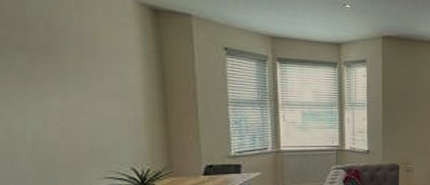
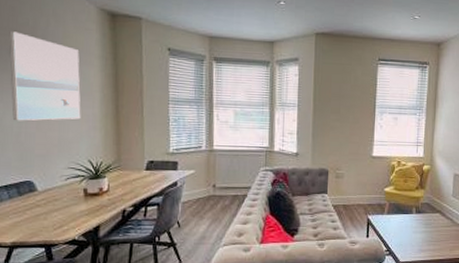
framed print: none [15,24,120,128] -> present [9,31,81,121]

